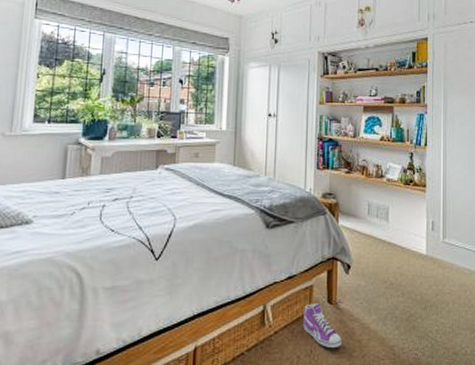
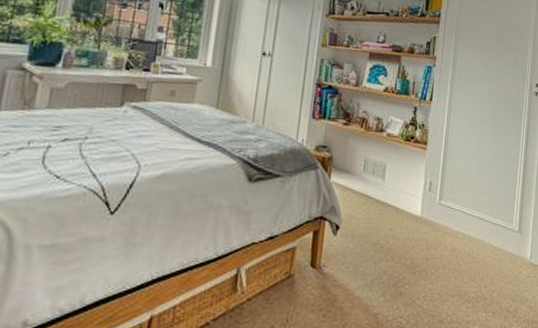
sneaker: present [303,303,342,349] -> none [280,267,323,317]

